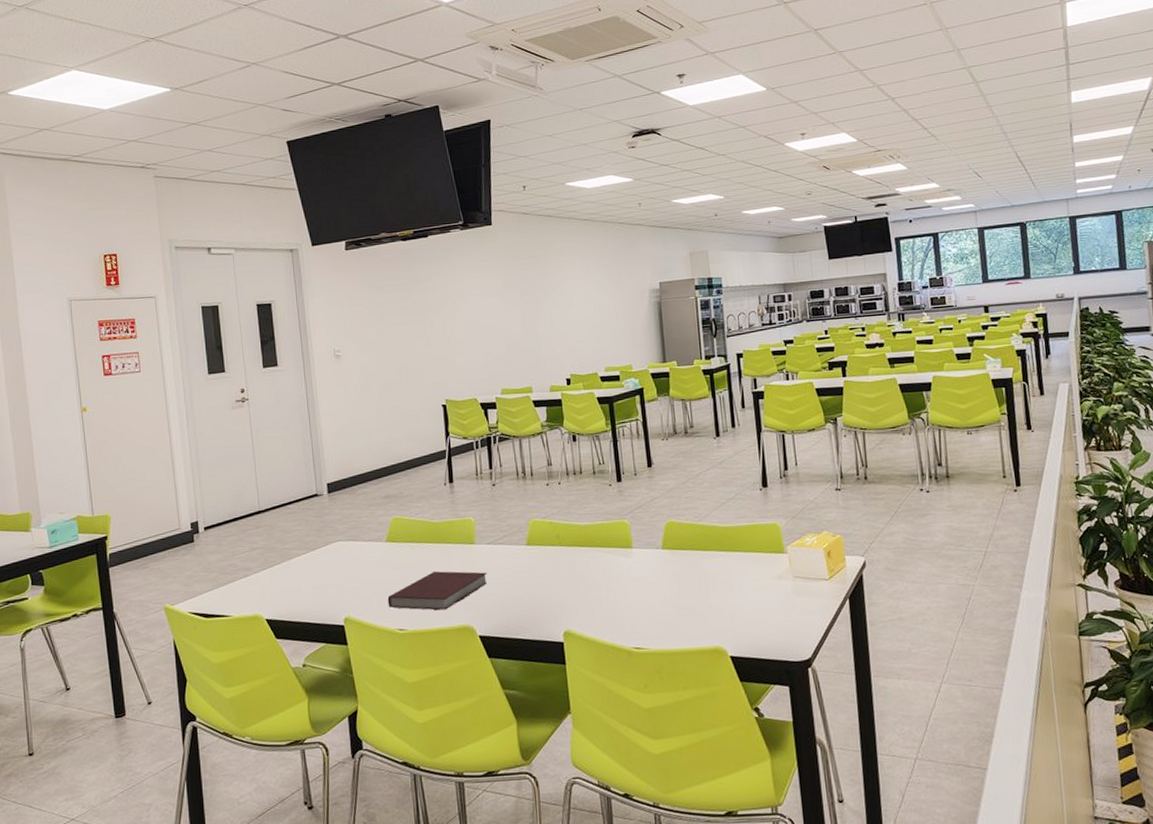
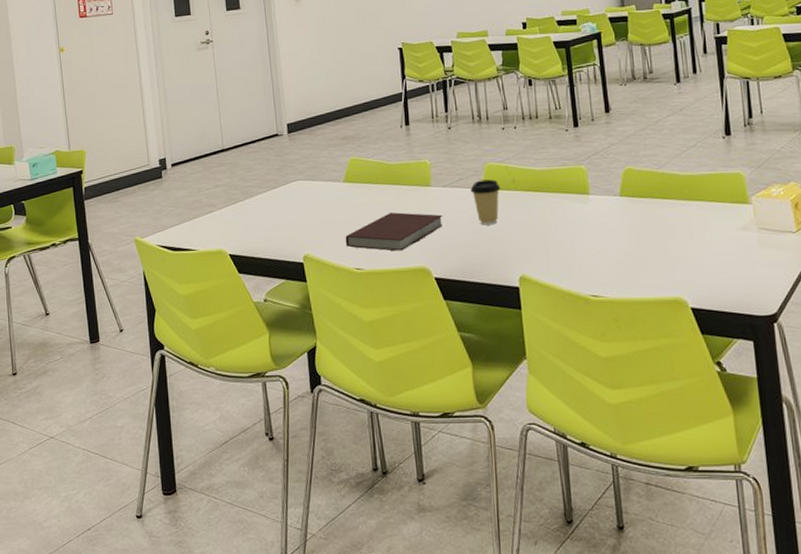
coffee cup: none [515,535,545,582] -> present [470,179,501,225]

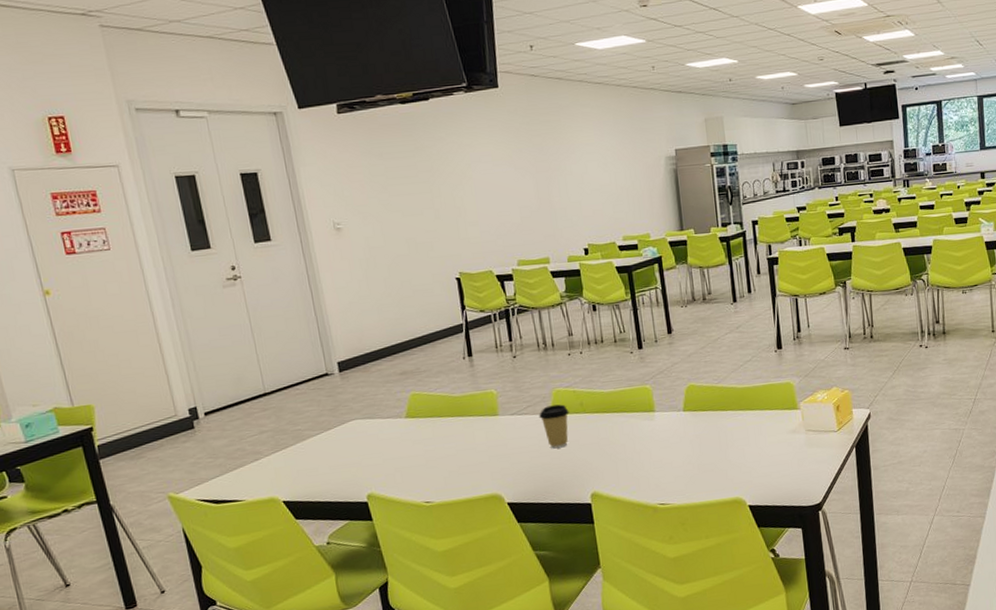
notebook: present [345,212,444,251] -> none [411,442,514,483]

